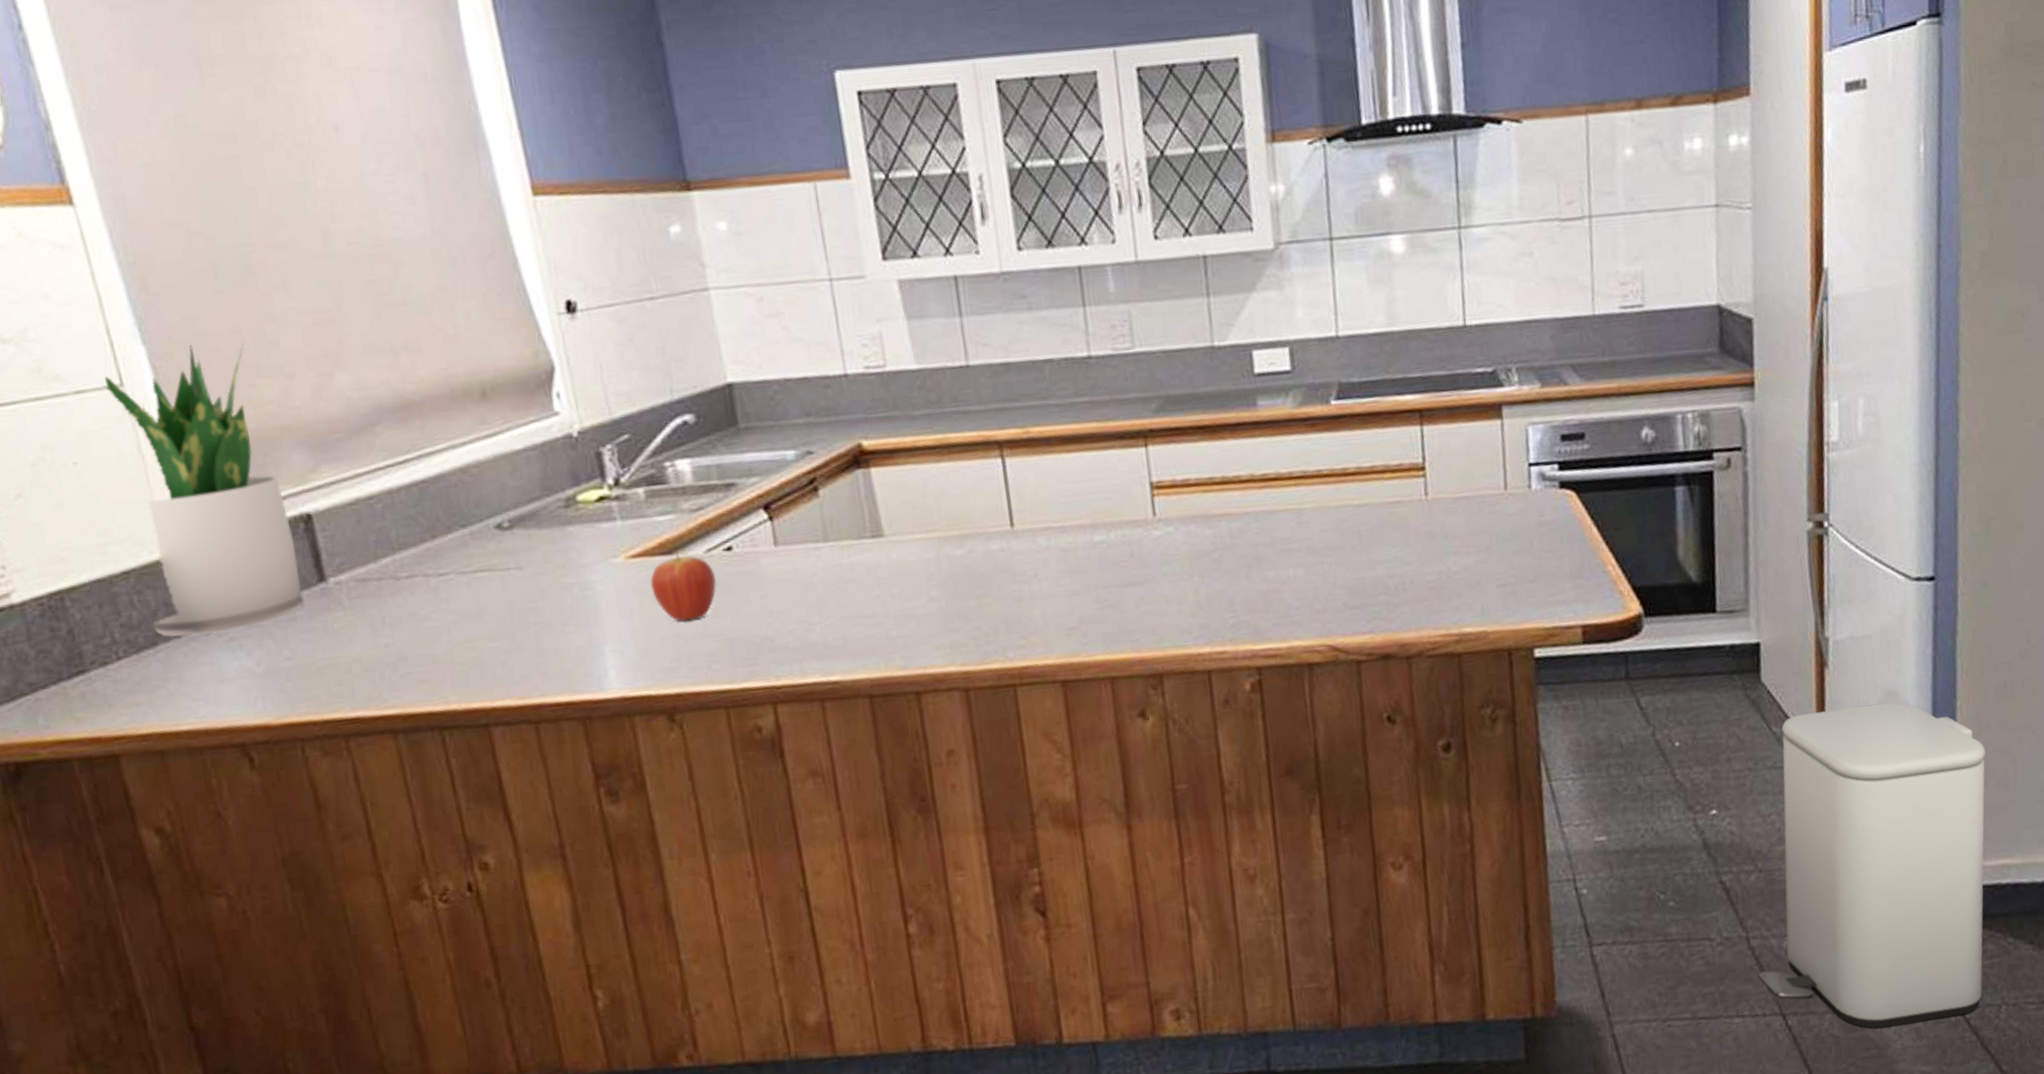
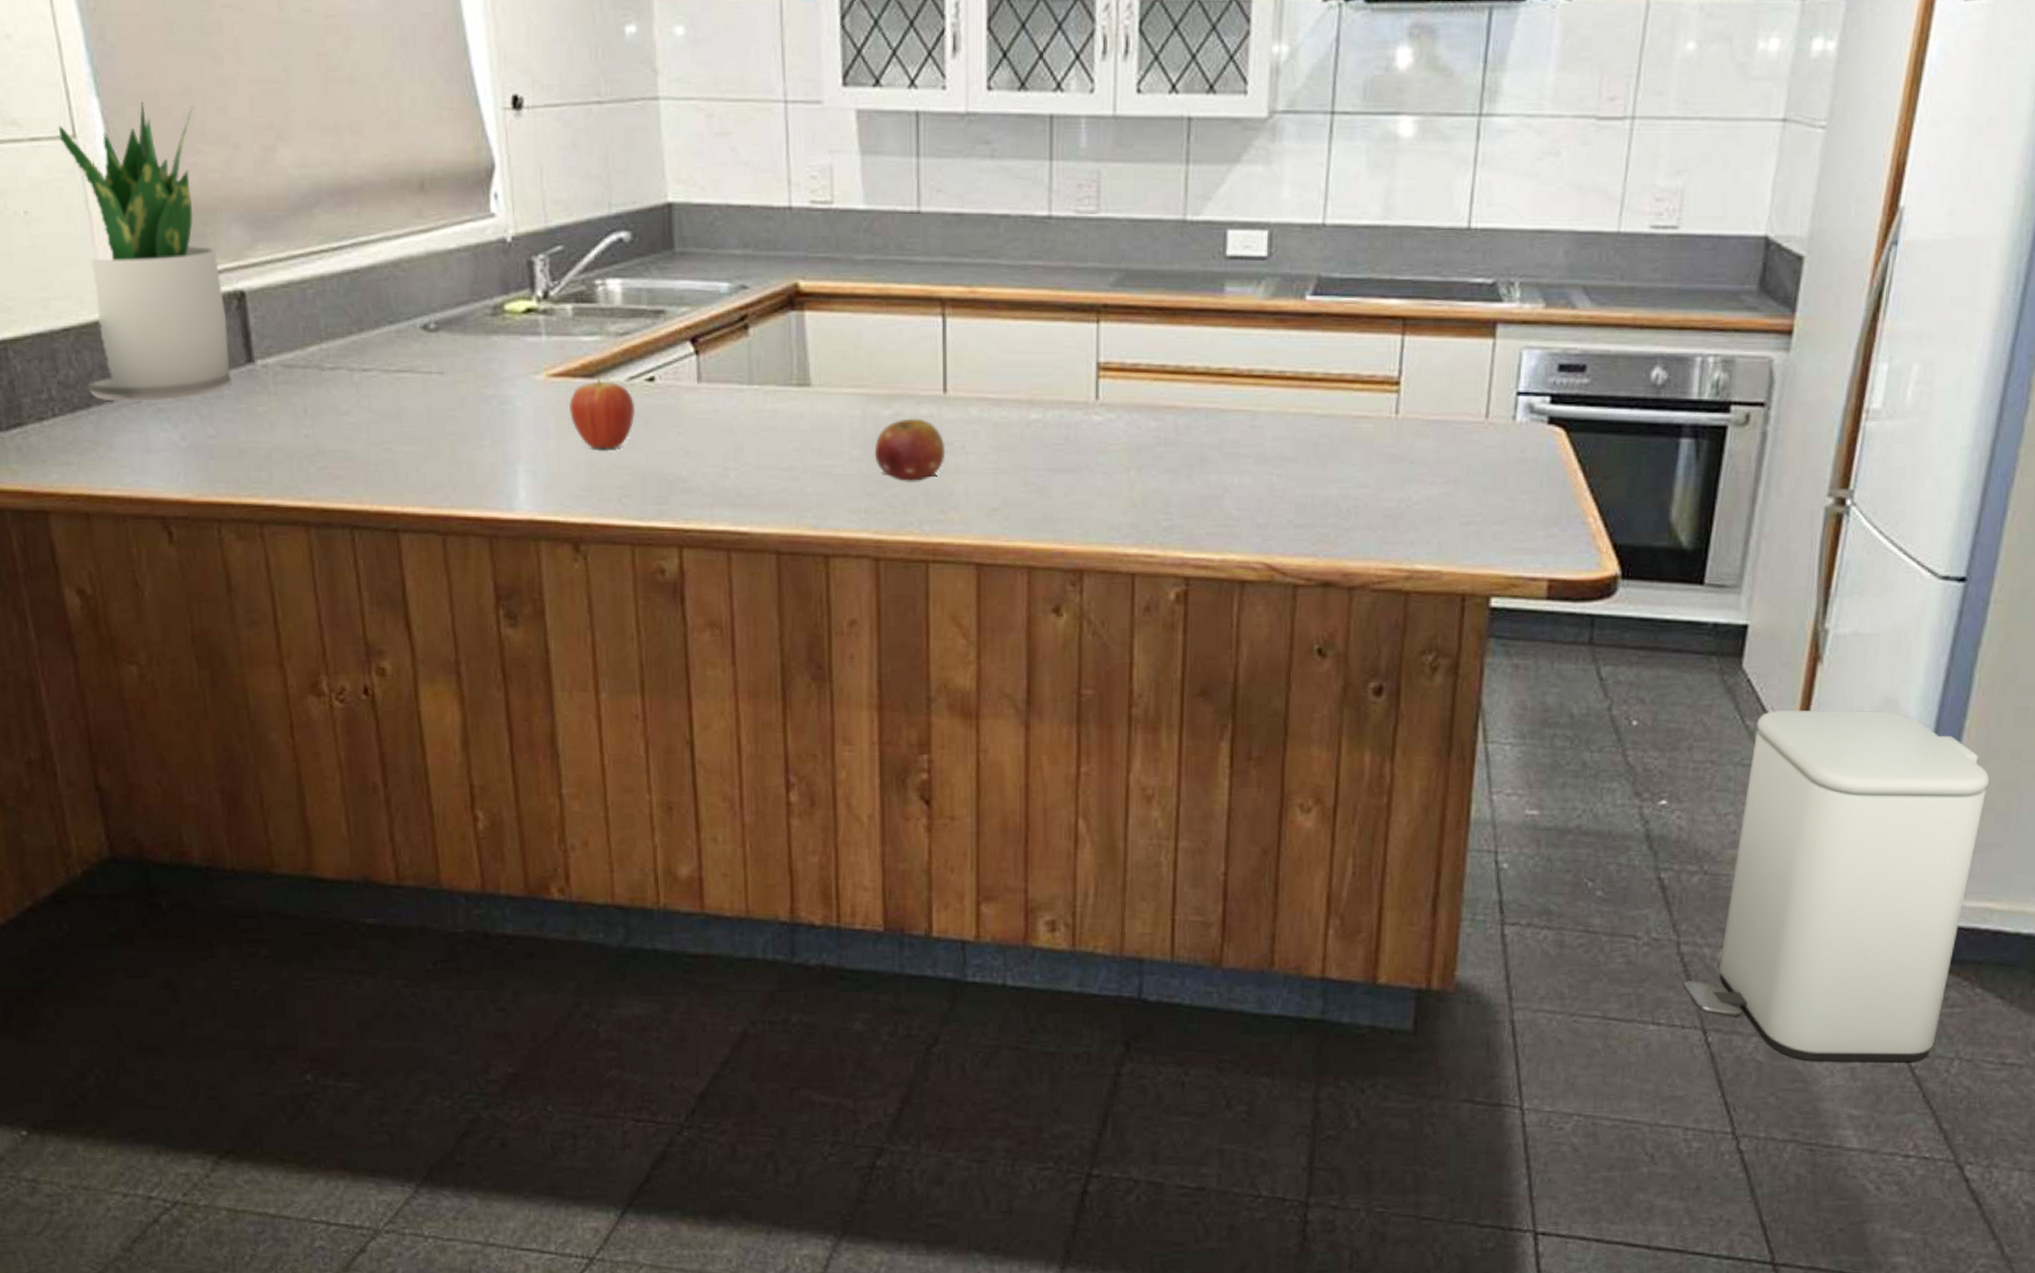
fruit: none [951,553,1020,615] -> present [874,418,946,484]

